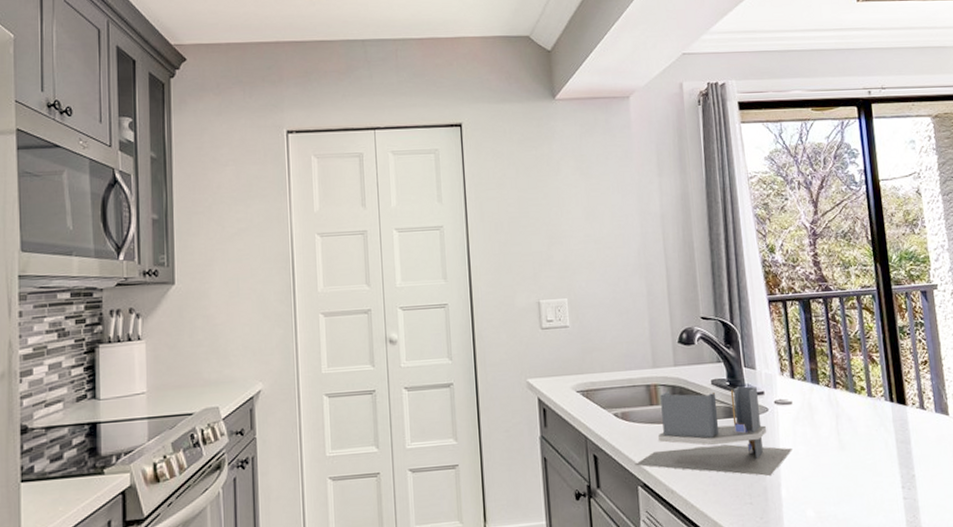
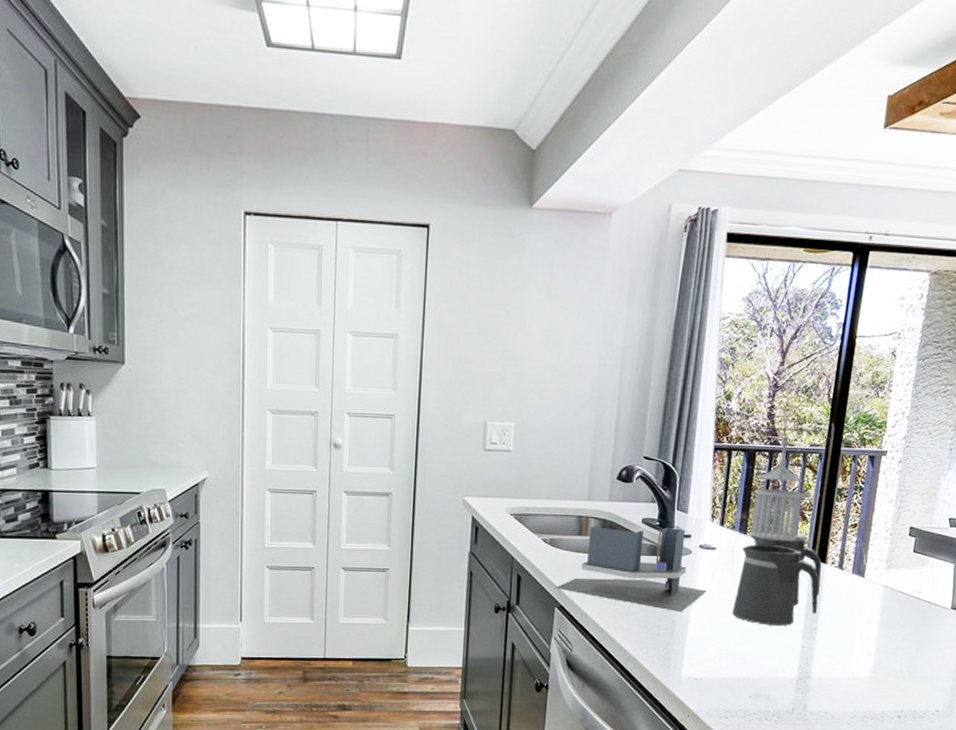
coffee maker: none [810,271,910,479] -> present [732,427,822,626]

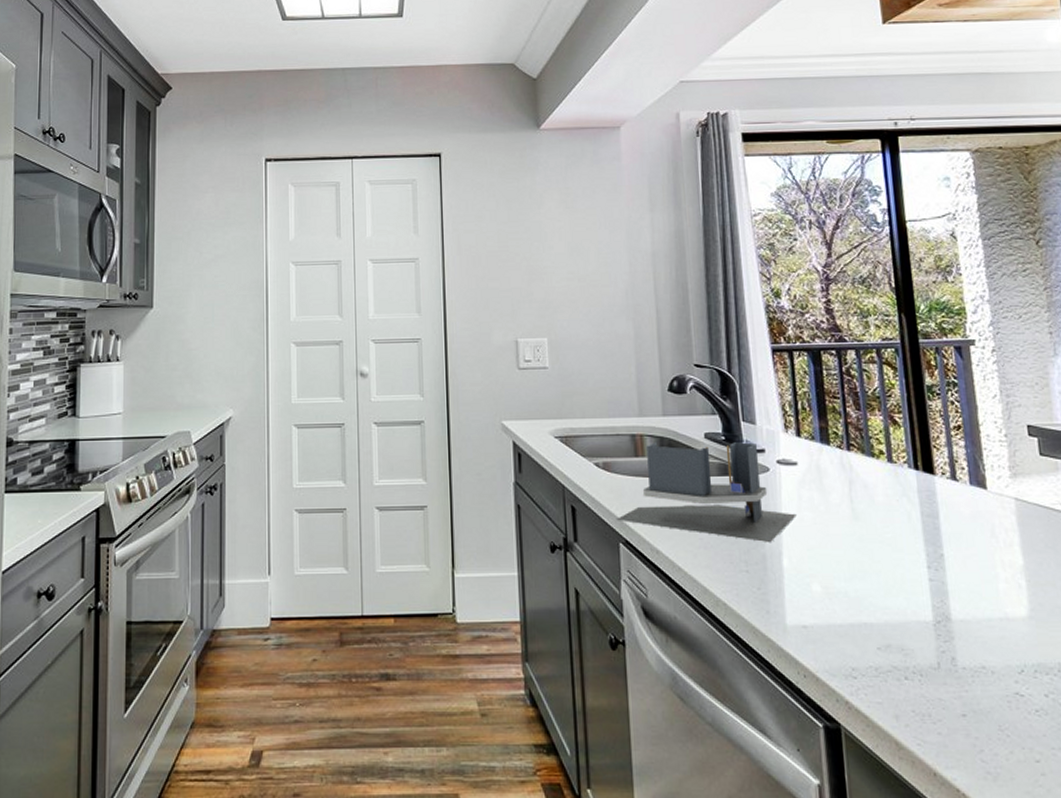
coffee maker: present [732,427,822,626] -> none [821,321,938,554]

